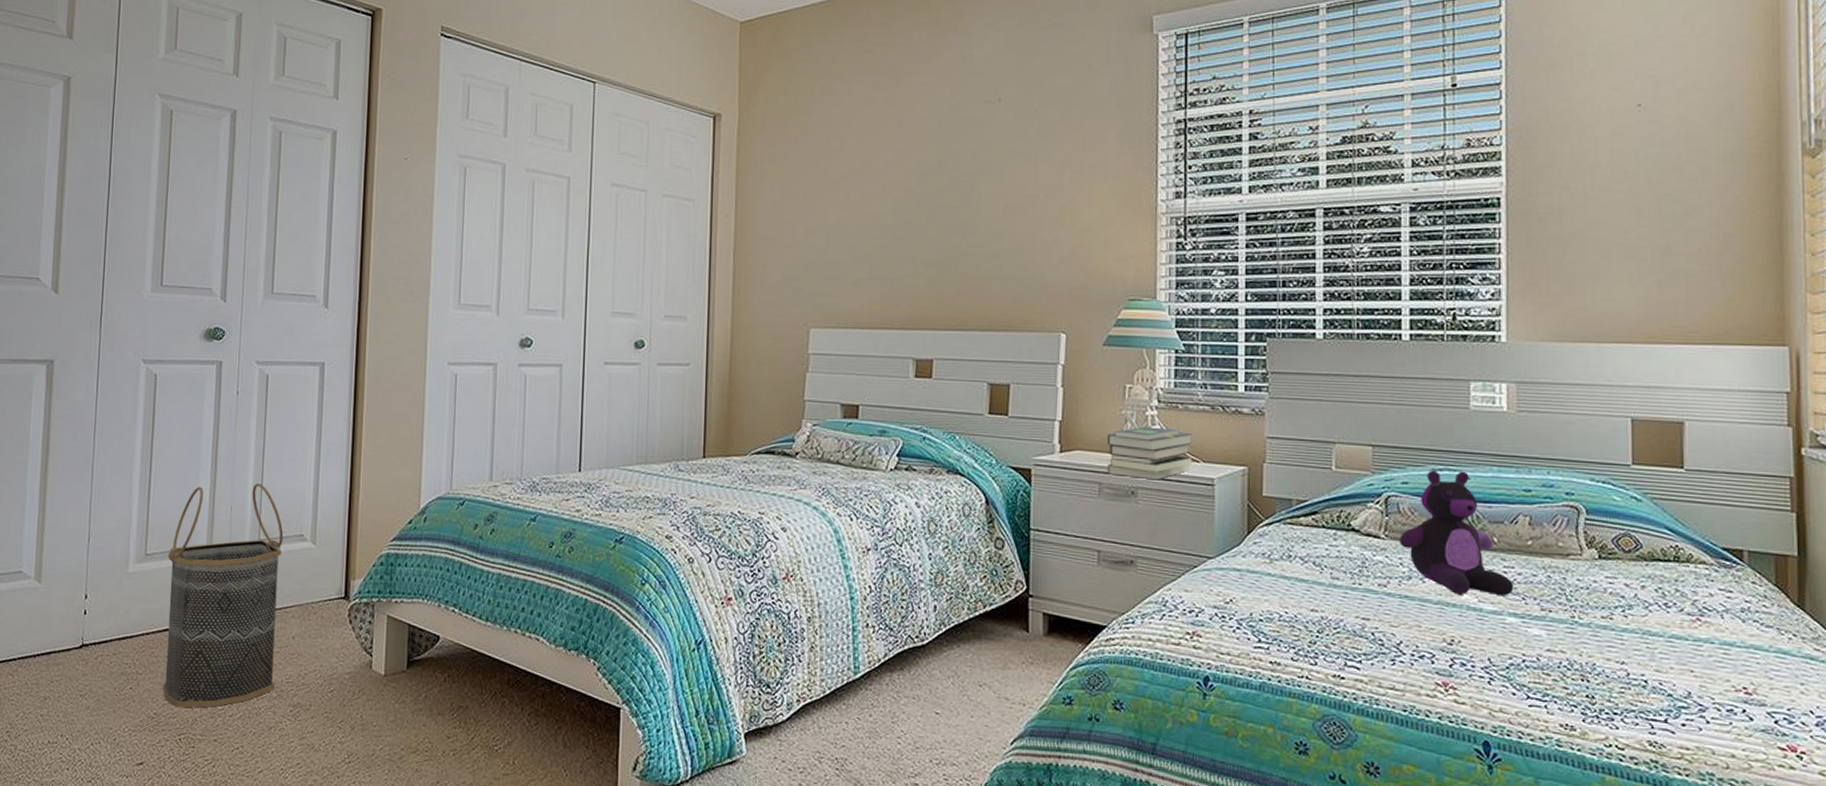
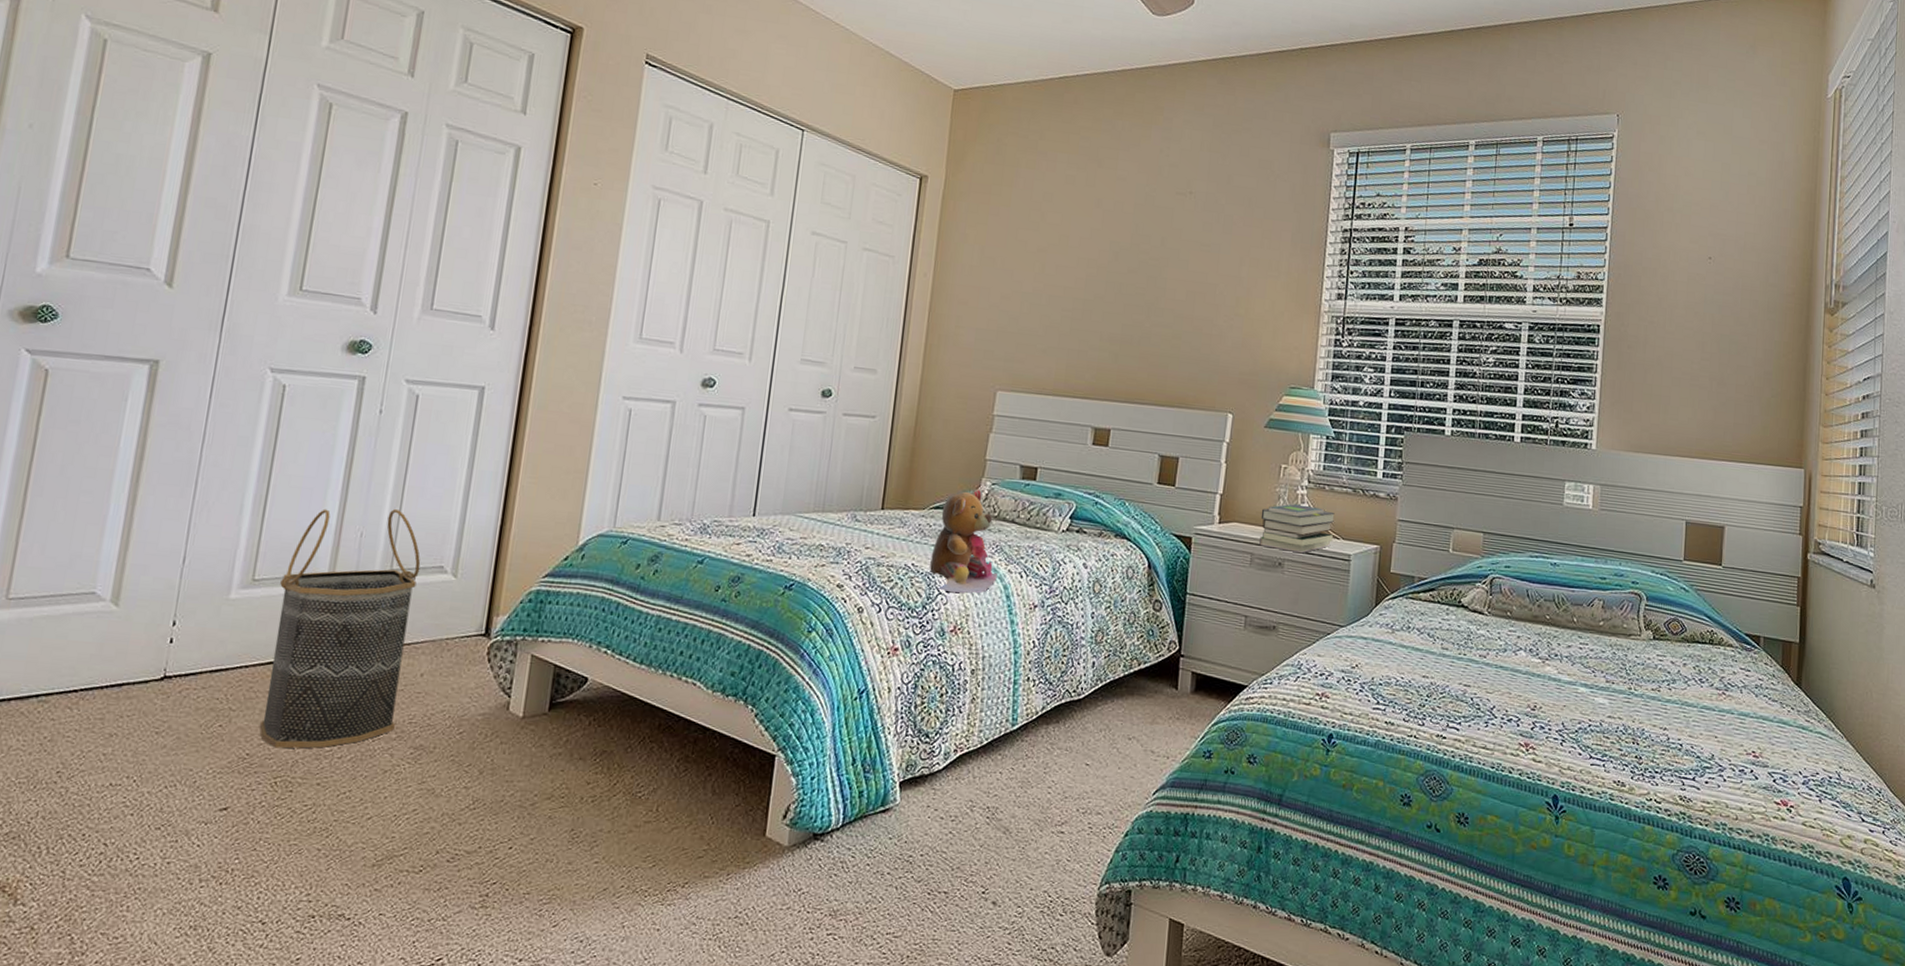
teddy bear: none [756,432,826,540] -> present [930,489,997,594]
stuffed animal: present [1400,470,1514,596] -> none [1499,556,1587,669]

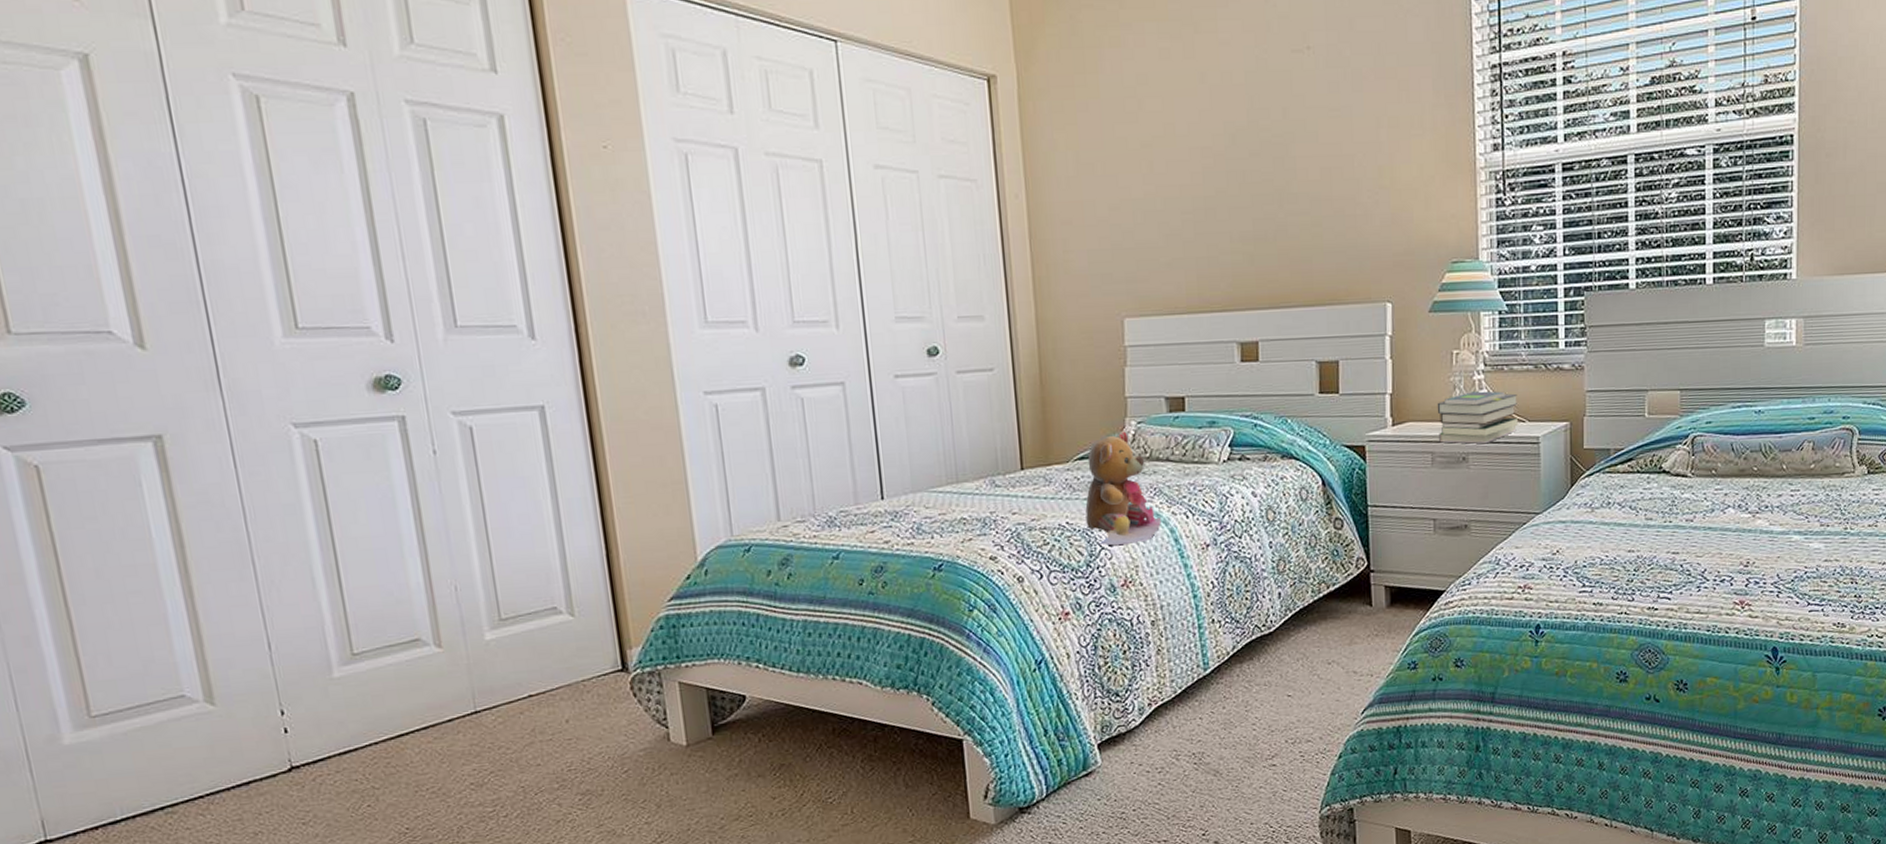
basket: present [259,509,421,749] -> none [383,555,555,818]

